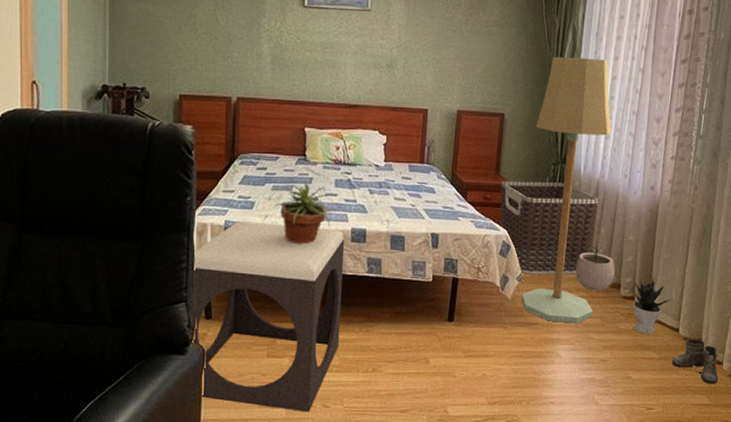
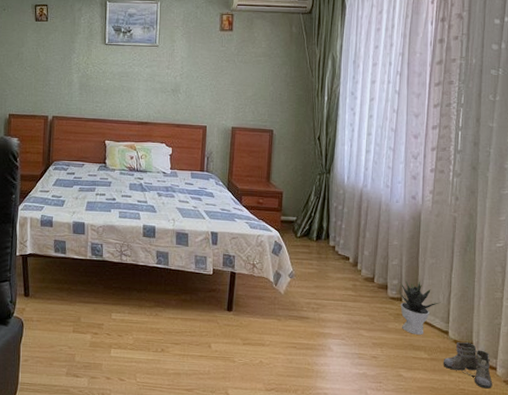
footstool: present [194,220,345,412] -> none [15,215,138,383]
potted plant: present [275,183,336,245] -> none [81,186,130,237]
clothes hamper: present [499,181,599,274] -> none [271,188,363,274]
floor lamp: present [521,56,612,323] -> none [294,81,372,320]
plant pot: present [575,245,615,291] -> none [343,248,381,291]

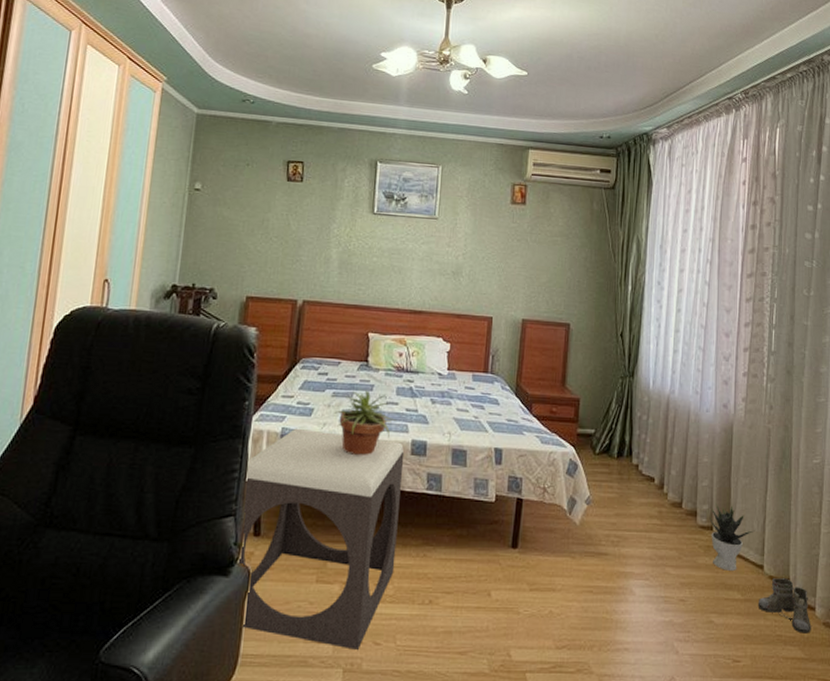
footstool: none [15,215,138,383] -> present [239,428,405,650]
potted plant: none [81,186,130,237] -> present [334,390,396,456]

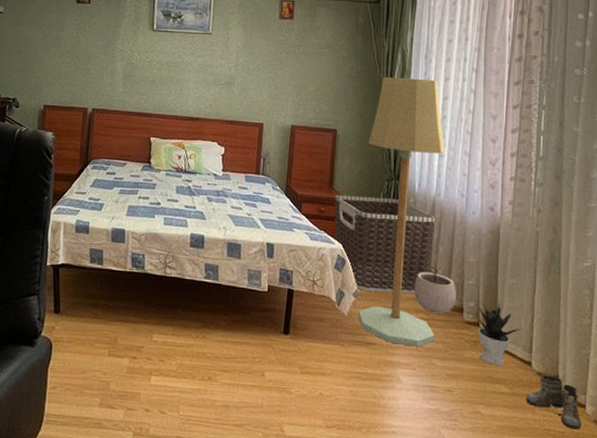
footstool: present [239,428,405,650] -> none [42,220,184,416]
potted plant: present [334,390,396,456] -> none [121,188,176,247]
clothes hamper: none [566,393,670,499] -> present [334,194,436,294]
floor lamp: none [590,267,680,555] -> present [358,77,445,347]
plant pot: none [648,467,690,519] -> present [414,265,456,314]

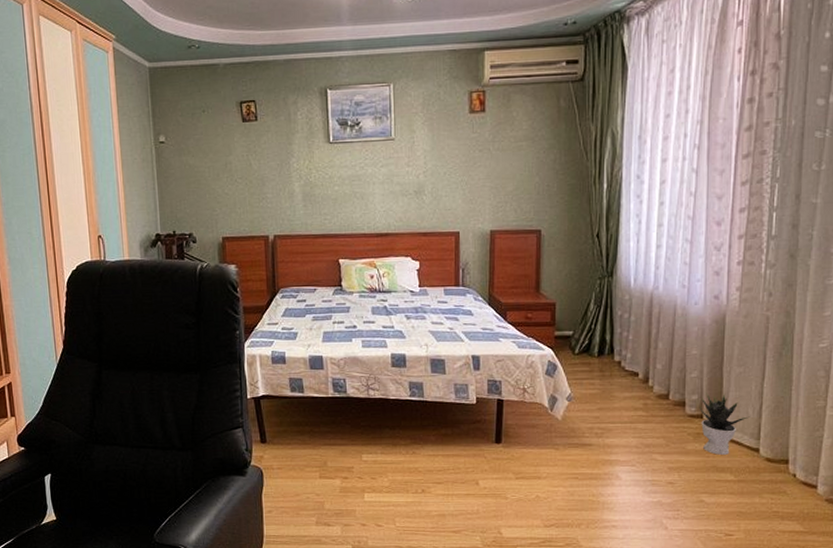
clothes hamper: present [334,194,436,294] -> none [542,296,654,394]
floor lamp: present [358,77,445,347] -> none [573,163,663,444]
plant pot: present [414,265,456,314] -> none [632,361,677,410]
boots: present [525,375,582,430] -> none [752,460,812,509]

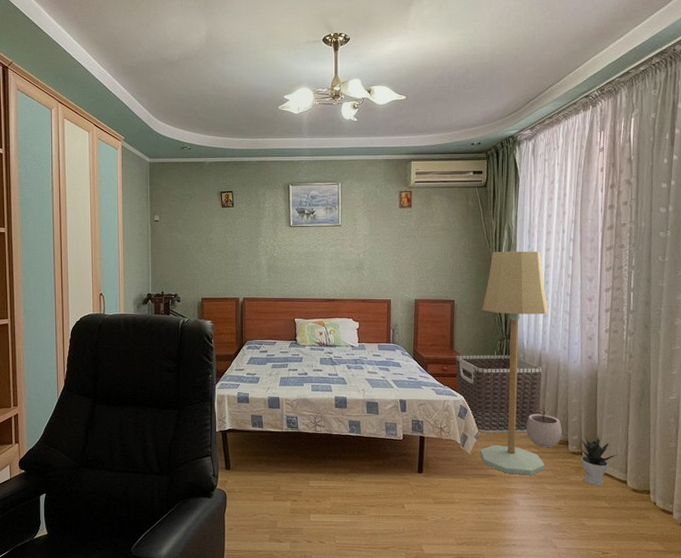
clothes hamper: none [542,296,654,394] -> present [455,354,542,433]
floor lamp: none [573,163,663,444] -> present [480,251,548,475]
plant pot: none [632,361,677,410] -> present [526,407,562,447]

